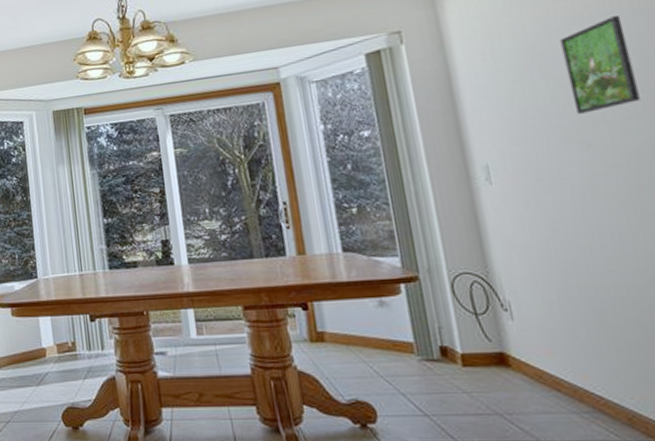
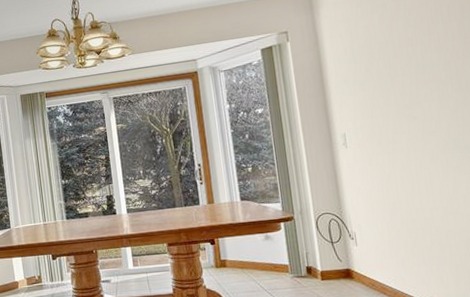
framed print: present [560,15,640,114] -> none [399,21,451,95]

